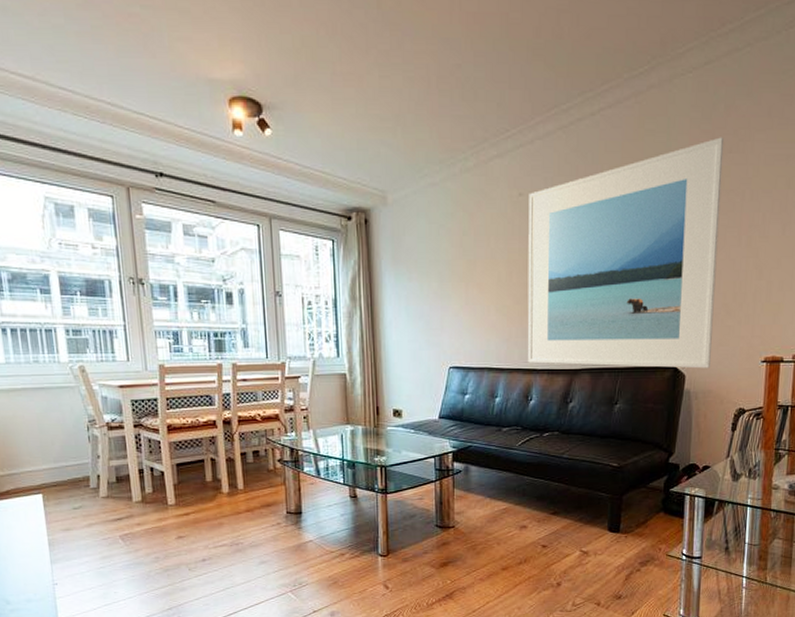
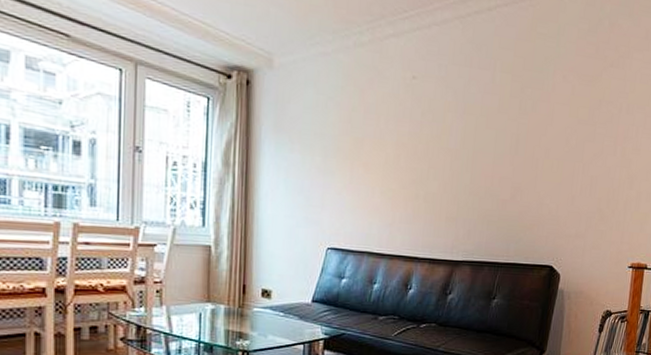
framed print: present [527,137,725,369] -> none [410,50,607,270]

